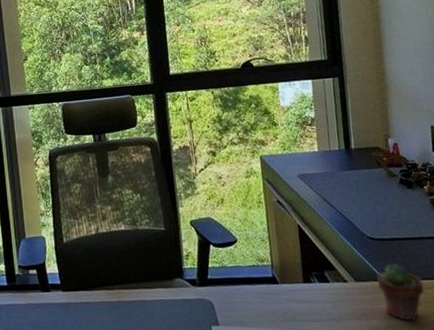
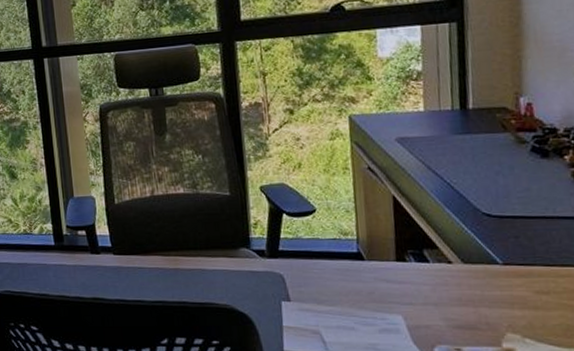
potted succulent: present [376,263,424,321] -> none [491,245,554,313]

